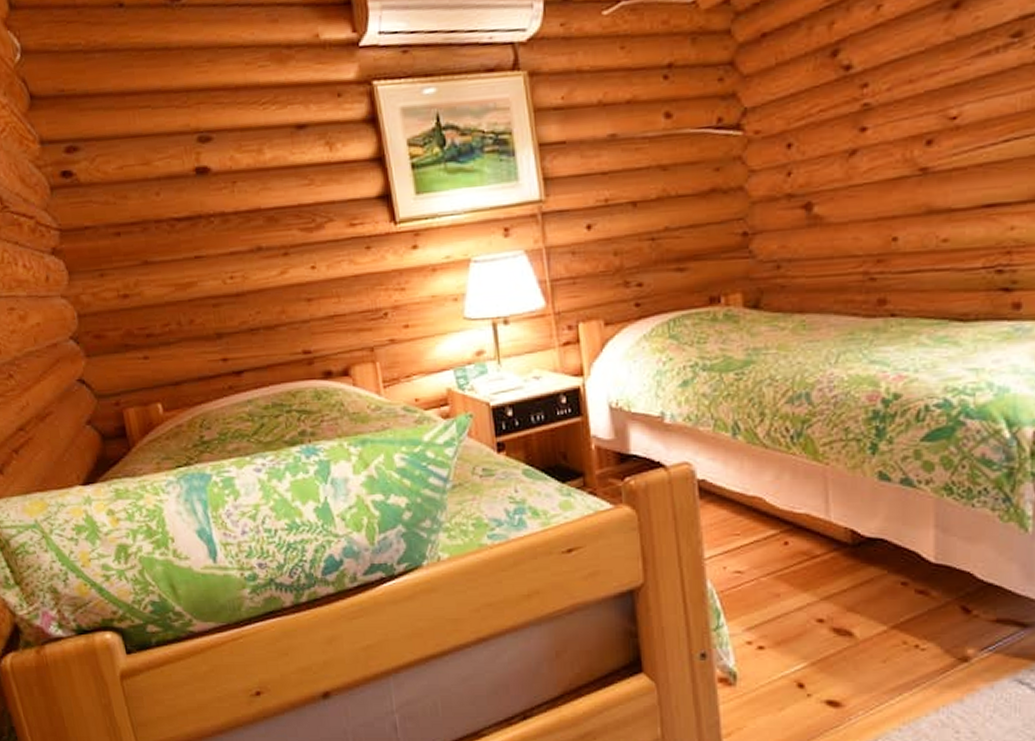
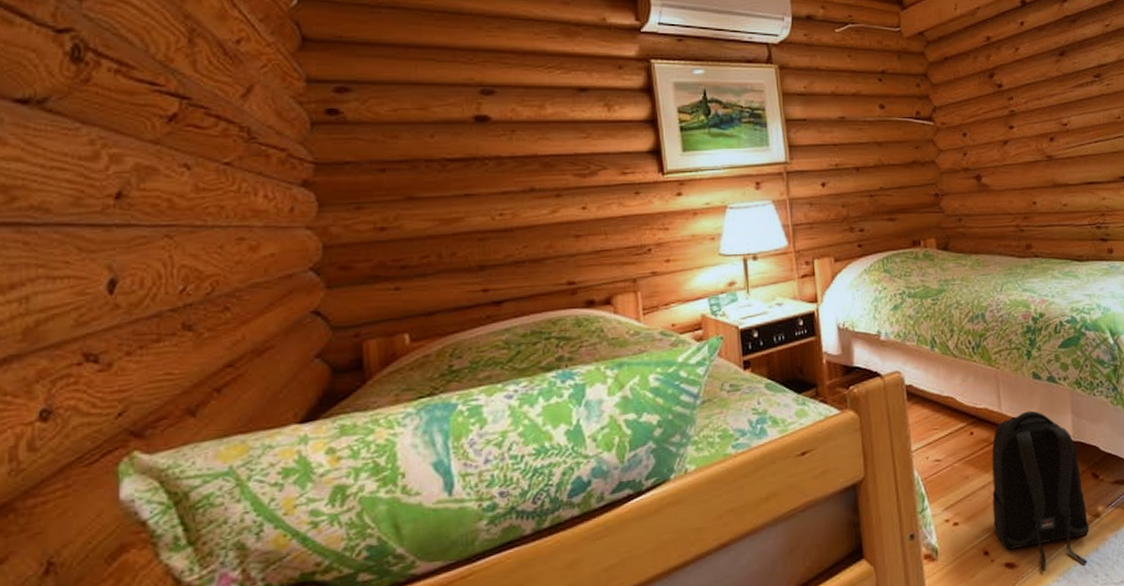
backpack: none [812,520,952,717] -> present [992,410,1089,572]

